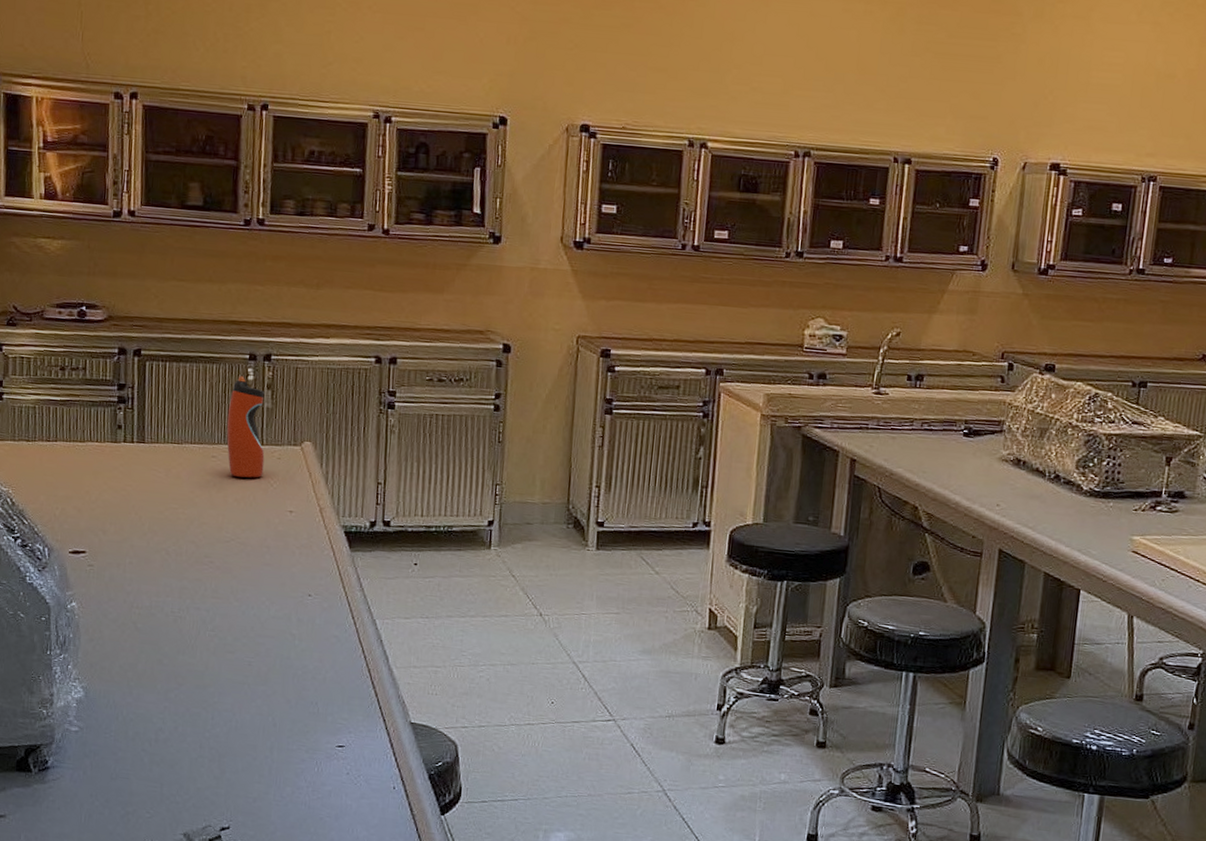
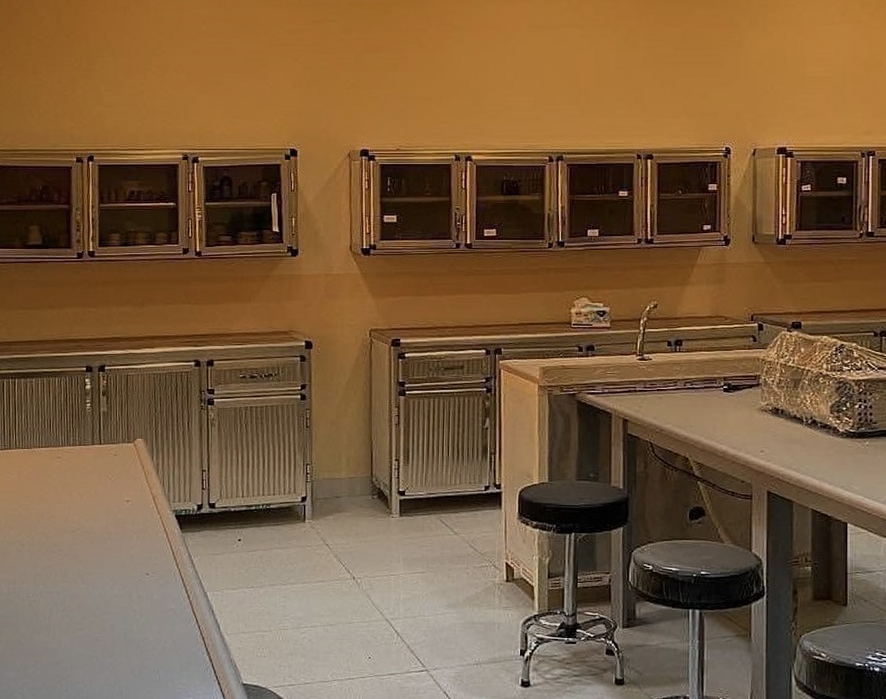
water bottle: present [226,376,265,478] -> none [69,386,103,474]

